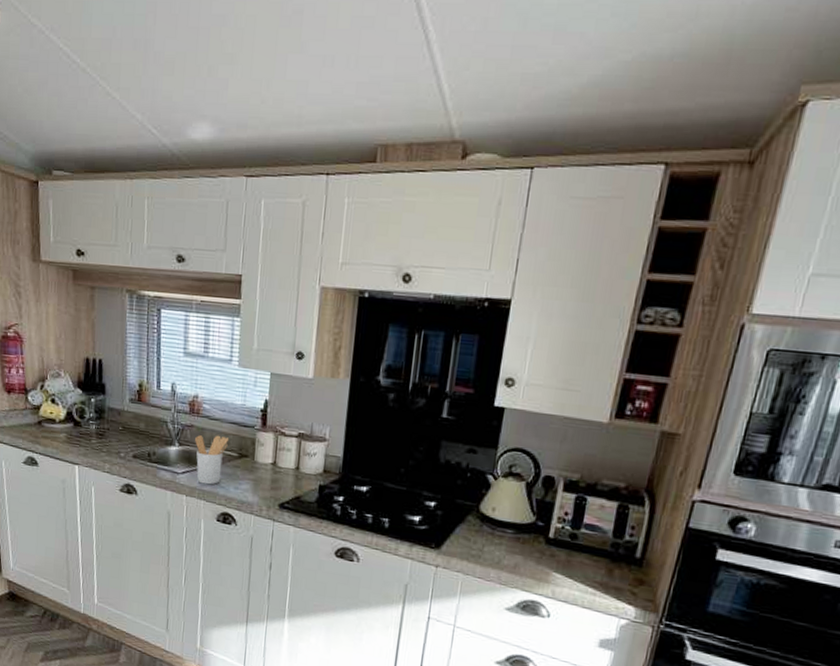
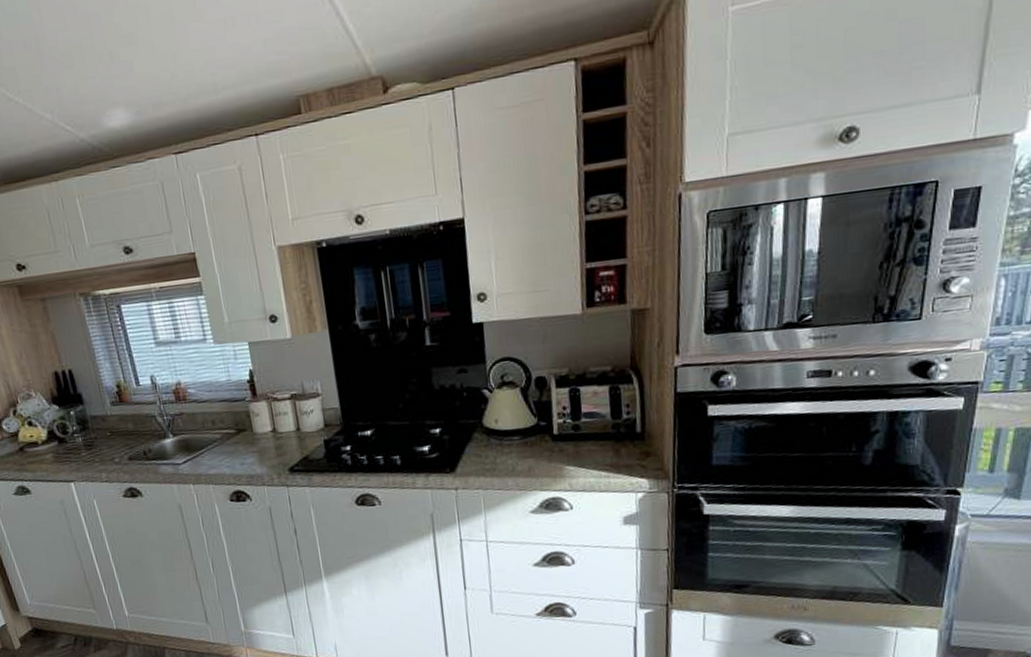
utensil holder: present [195,435,229,485] -> none [188,416,224,469]

